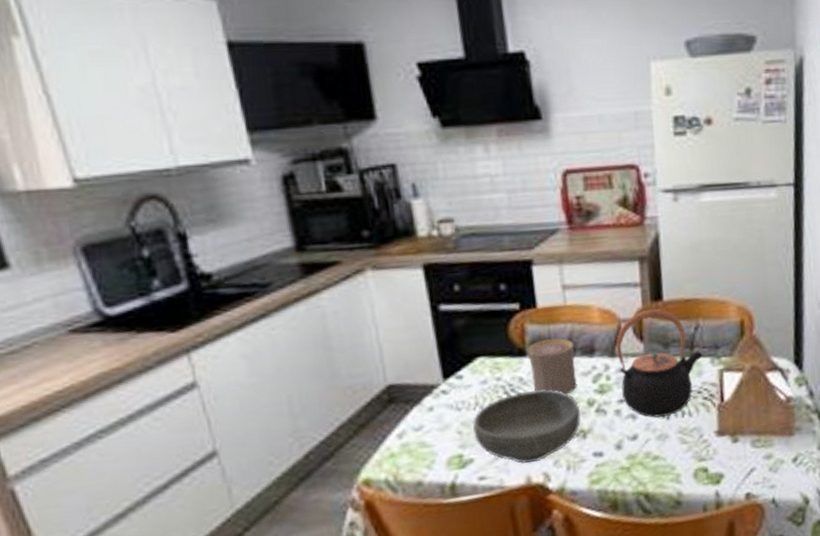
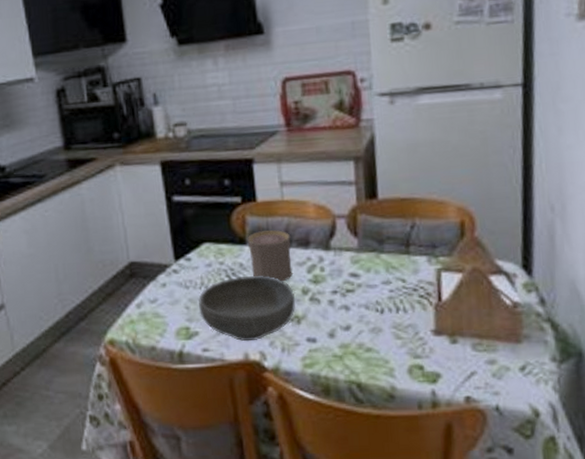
teapot: present [615,309,704,418] -> none [330,207,420,312]

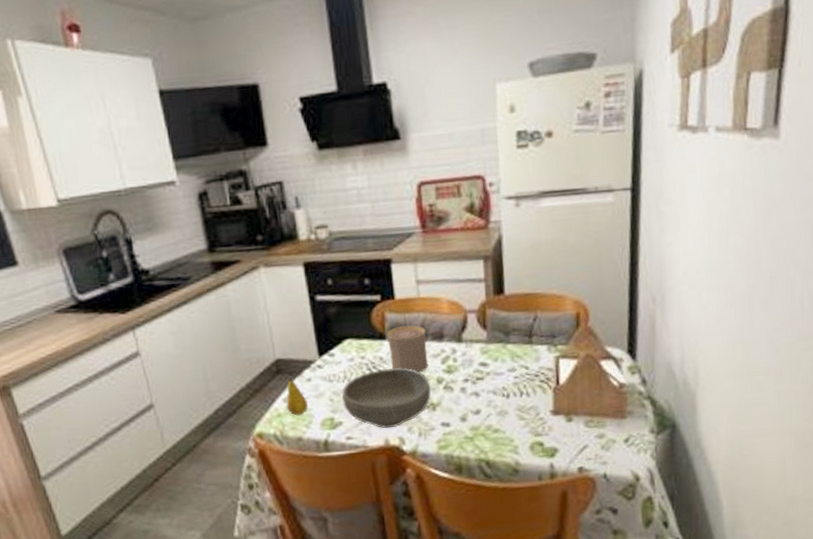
fruit: none [139,278,163,323] -> present [286,374,309,416]

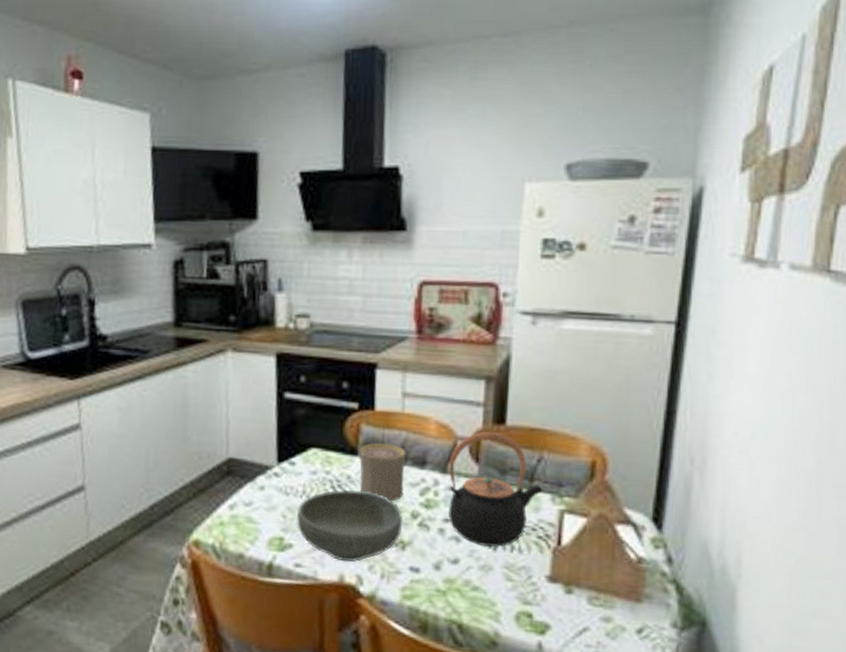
fruit: present [286,374,309,416] -> none [231,478,257,528]
teapot: none [462,302,542,397] -> present [448,432,544,547]

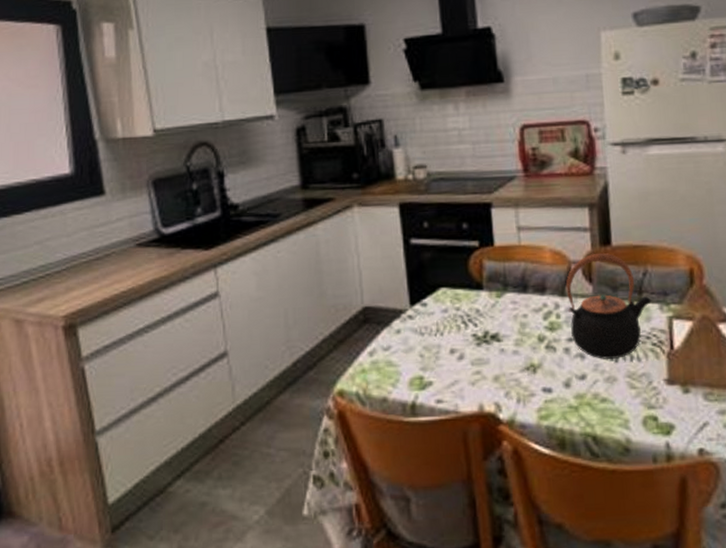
bowl: present [297,490,403,562] -> none [433,322,532,392]
cup: present [359,442,407,502] -> none [484,274,529,329]

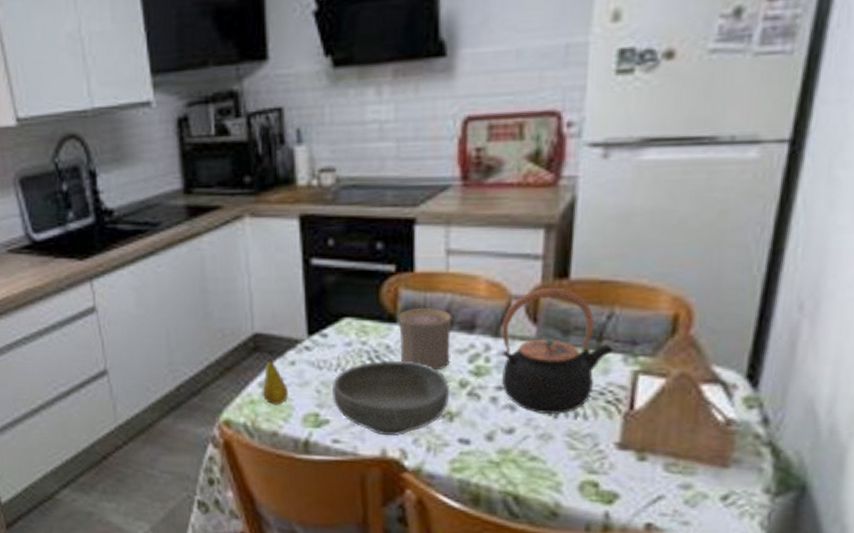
fruit: none [372,324,396,372] -> present [262,354,289,406]
bowl: none [433,322,532,392] -> present [333,361,451,436]
cup: none [484,274,529,329] -> present [398,307,453,371]

